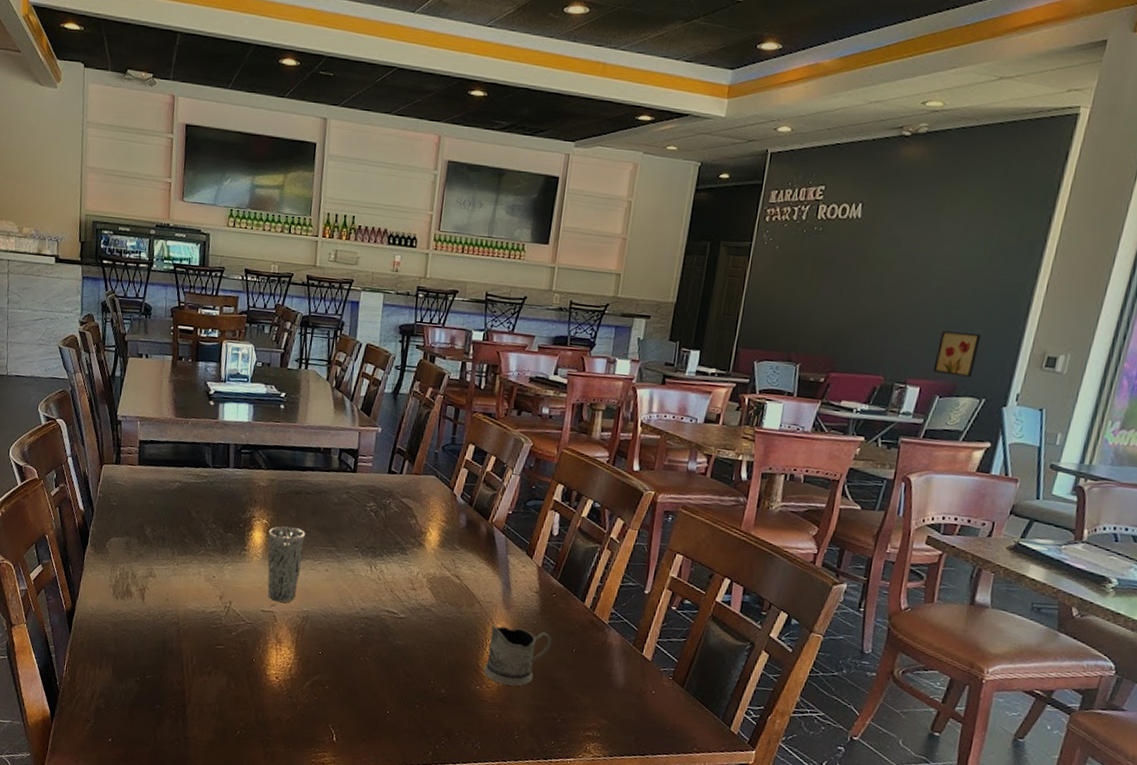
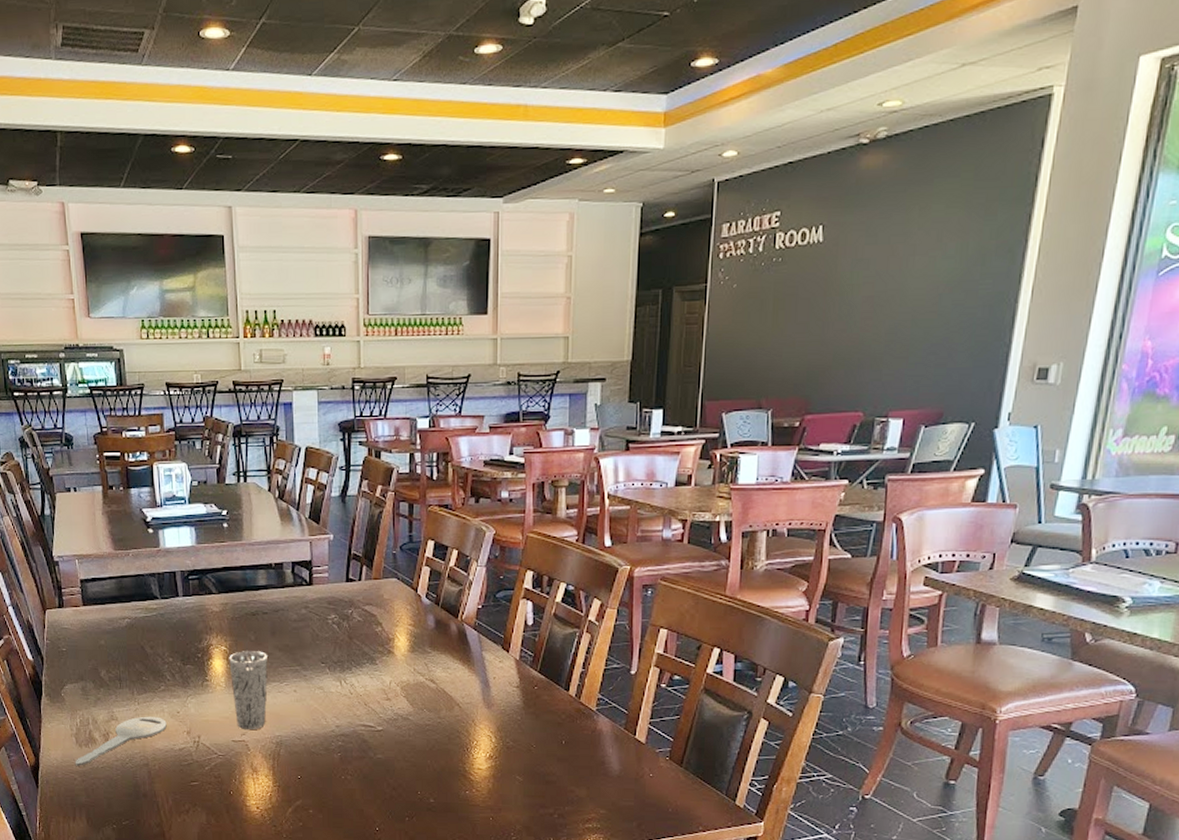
key: none [109,576,202,617] -> present [75,716,167,766]
tea glass holder: present [483,624,552,686] -> none [471,725,539,786]
wall art: present [933,331,981,377] -> none [915,353,964,402]

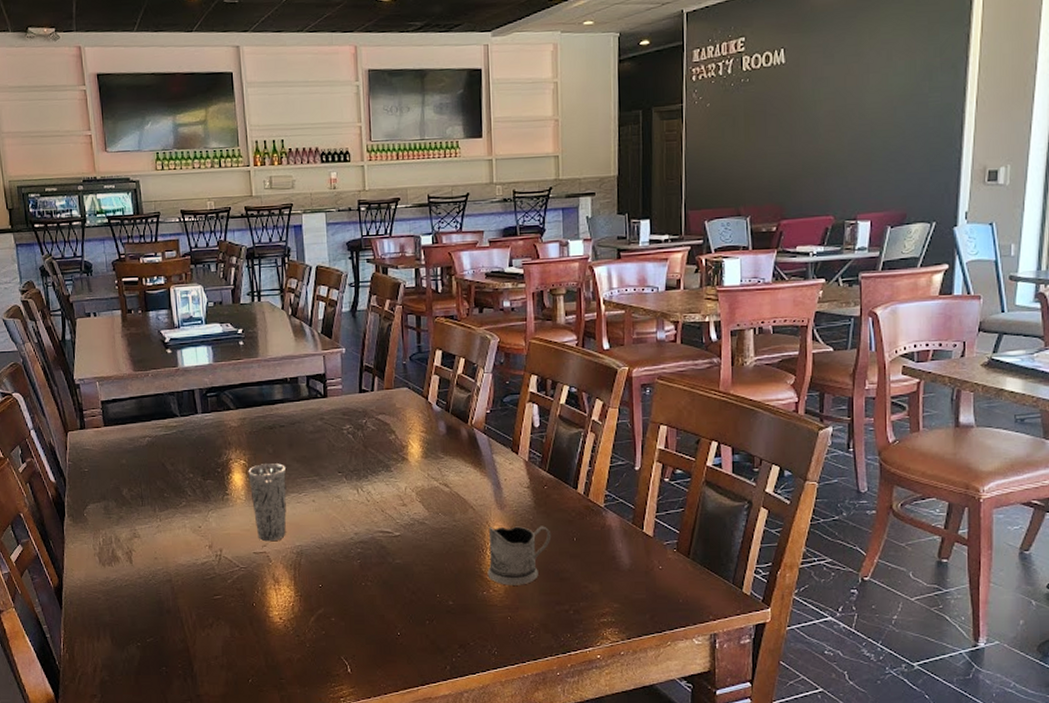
key: present [75,716,167,766] -> none [98,532,189,585]
tea glass holder: none [471,725,539,786] -> present [487,526,552,585]

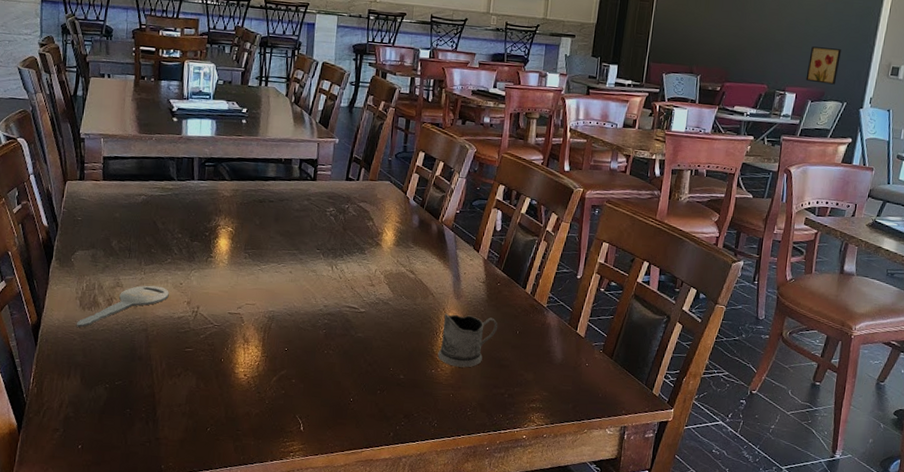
key: none [98,532,189,585] -> present [76,285,169,327]
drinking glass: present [248,463,287,542] -> none [233,233,269,305]
wall art: none [880,160,921,204] -> present [805,46,841,85]

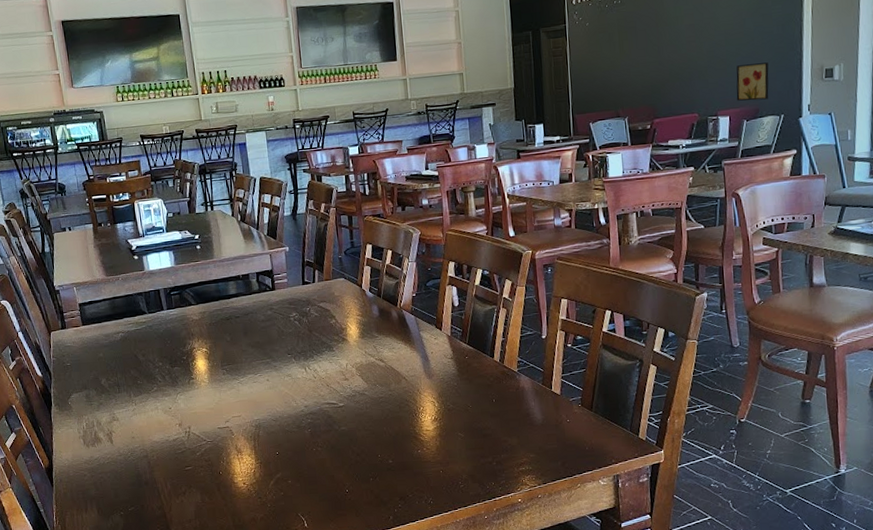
key: present [76,285,169,327] -> none [84,414,161,464]
tea glass holder: present [437,313,498,368] -> none [419,390,474,444]

